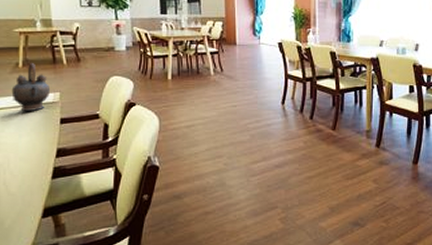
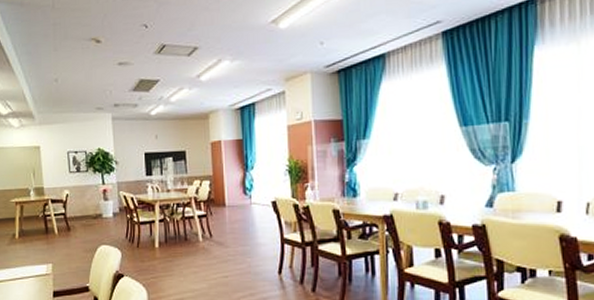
teapot: present [11,63,51,111] -> none [9,234,44,284]

